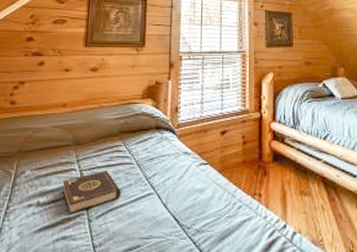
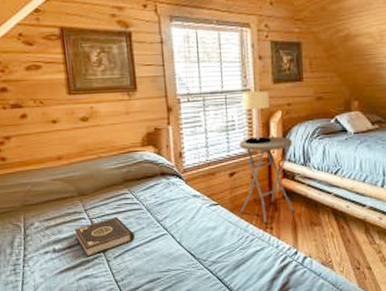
side table: none [229,96,285,190] -> present [240,136,295,224]
table lamp: none [237,53,263,104] -> present [242,91,271,145]

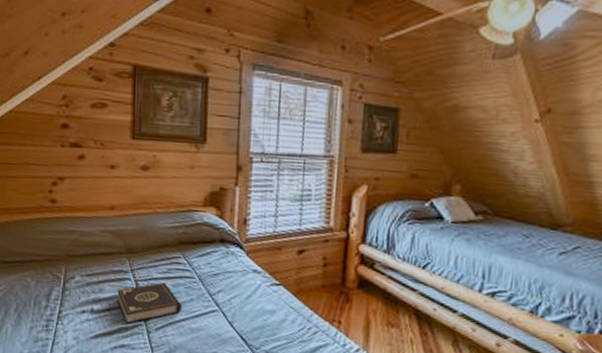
side table: present [240,136,295,224] -> none [305,212,376,316]
table lamp: present [242,91,271,145] -> none [321,158,356,222]

